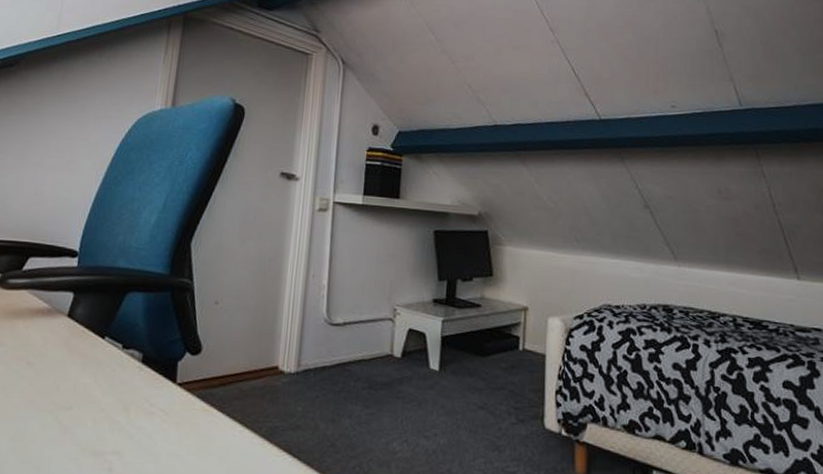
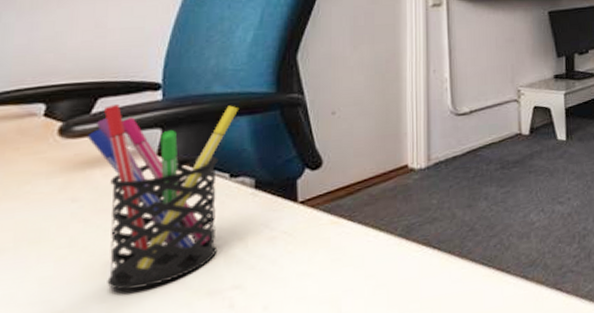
pen holder: none [16,264,137,435] -> present [86,103,238,291]

